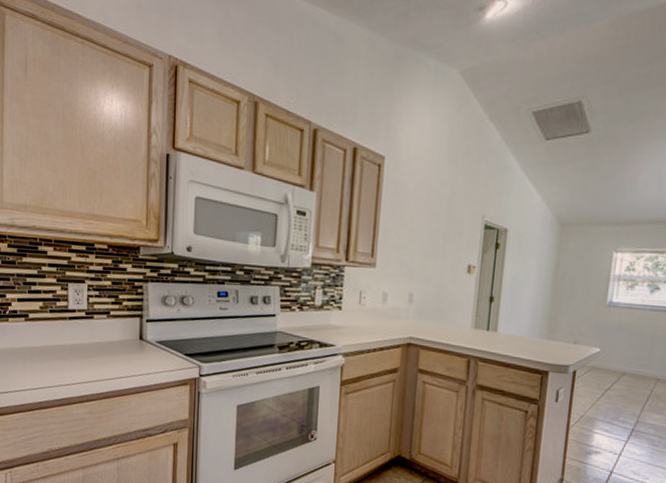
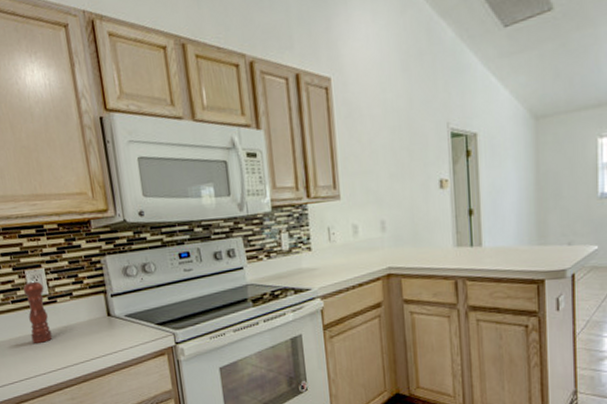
pepper mill: none [62,291,83,355] -> present [23,277,53,343]

